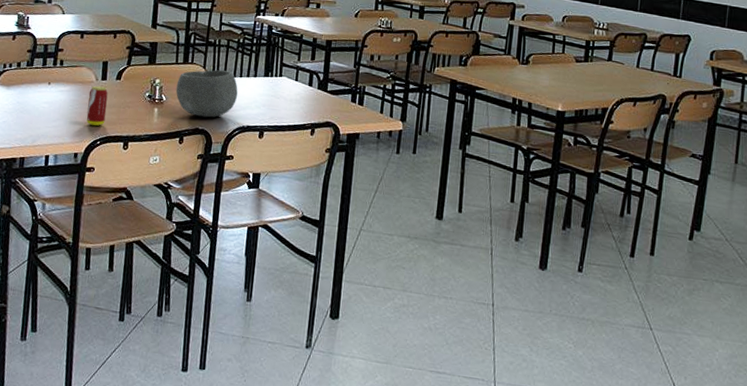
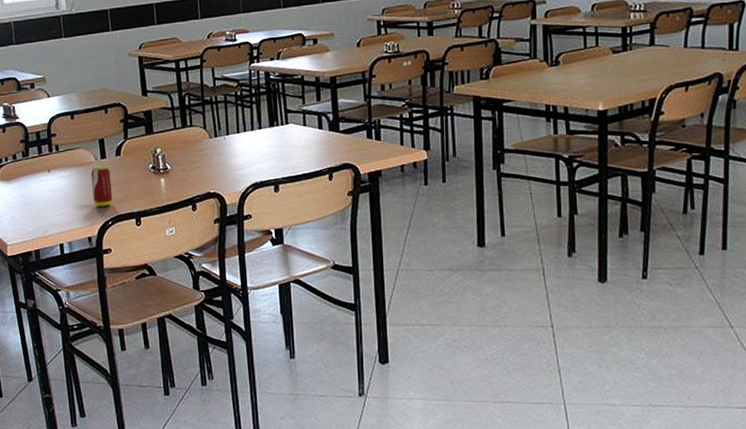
bowl: present [175,69,238,118] -> none [179,127,245,180]

